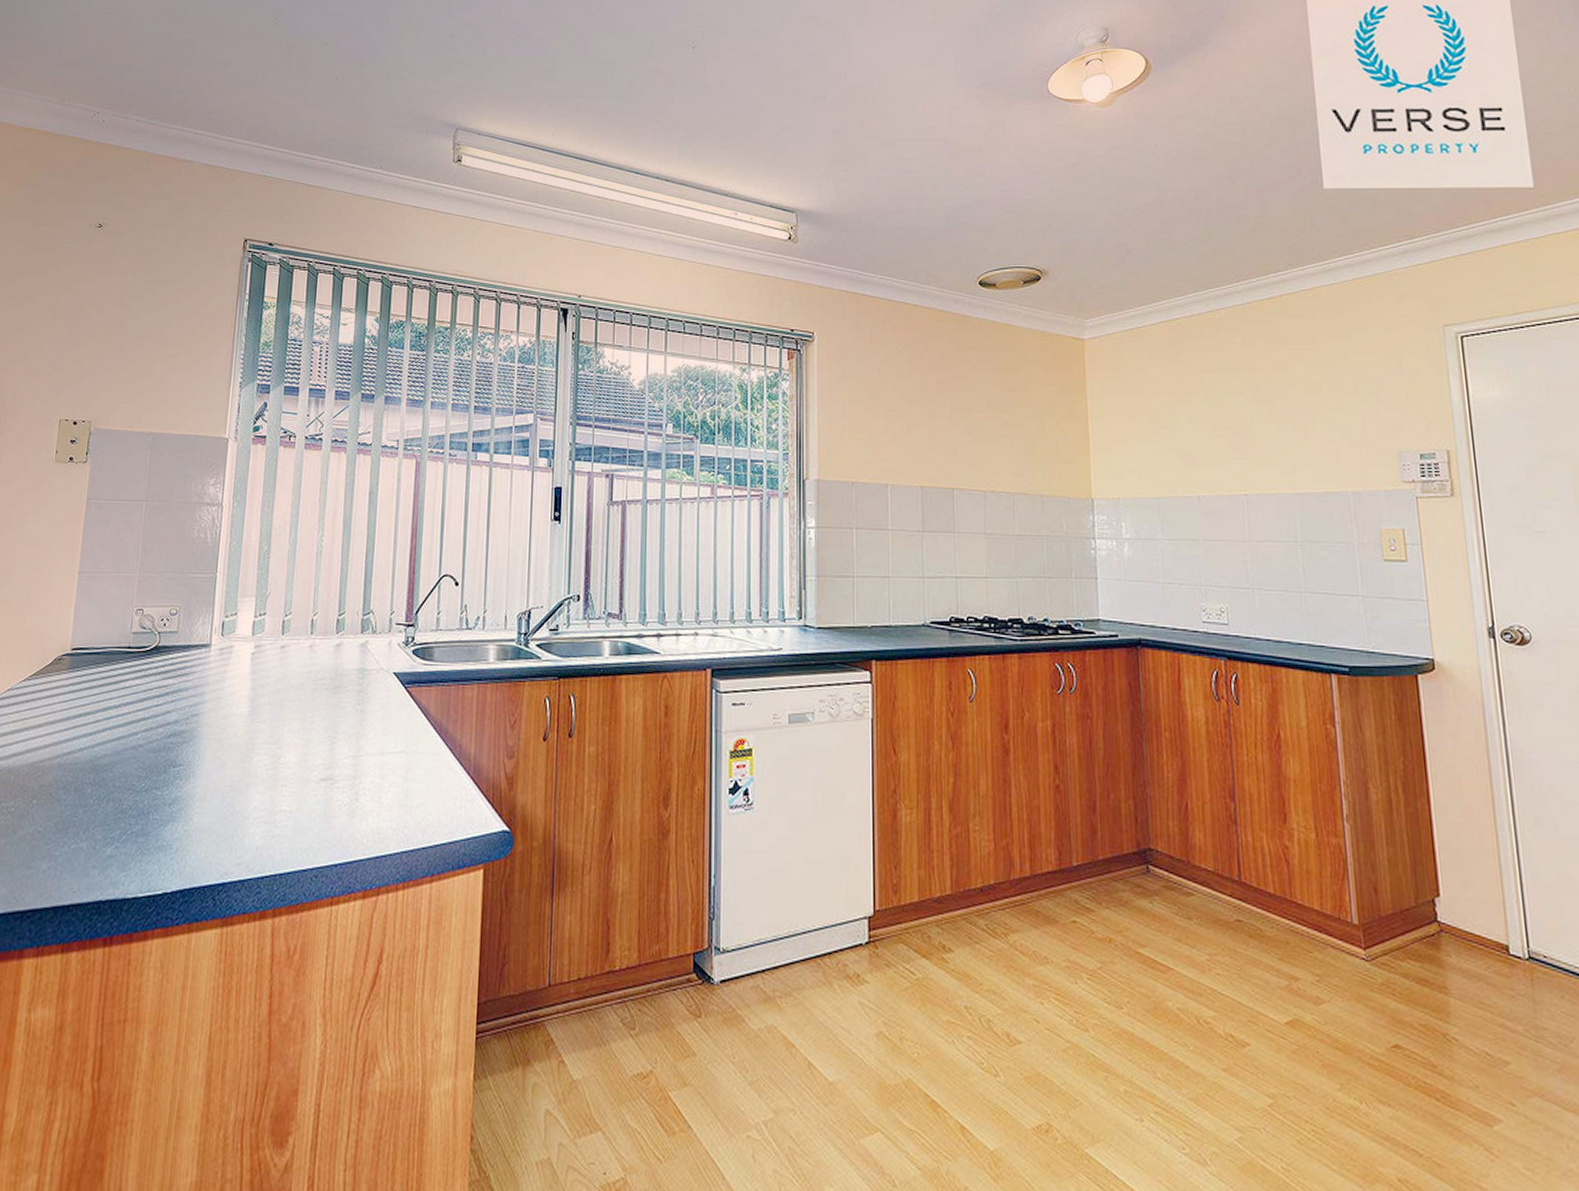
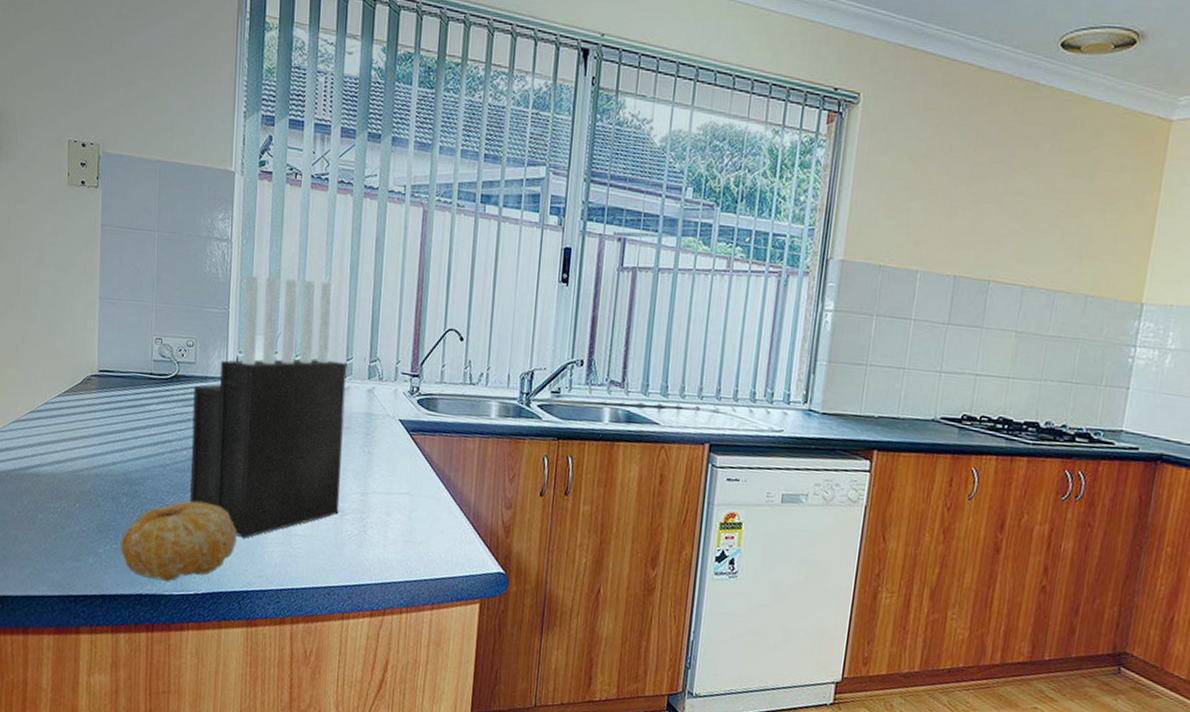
fruit: none [80,784,215,883] -> present [120,501,237,582]
knife block: none [164,537,339,821] -> present [190,274,347,538]

